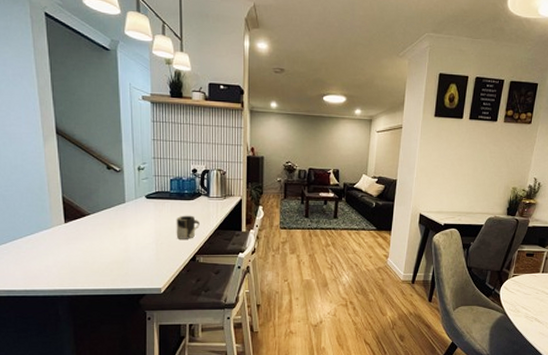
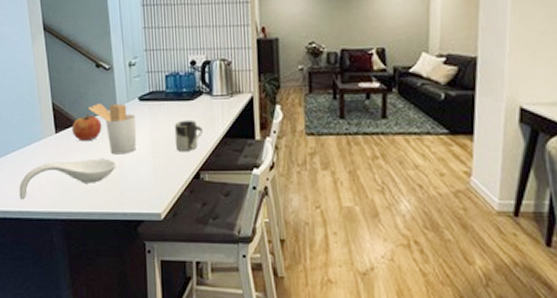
spoon rest: none [25,245,123,280] -> present [19,159,116,200]
fruit: none [82,207,110,231] -> present [72,113,102,142]
utensil holder: none [98,198,143,242] -> present [89,102,137,155]

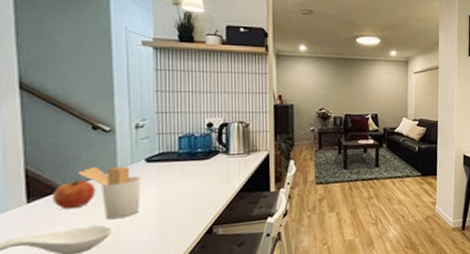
cup: present [174,119,203,151] -> none [186,178,217,209]

